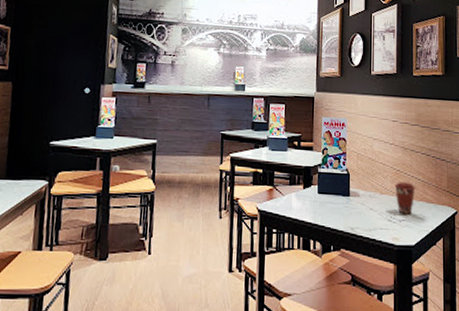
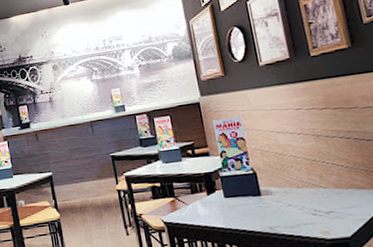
coffee cup: present [395,182,415,215] -> none [312,171,341,206]

